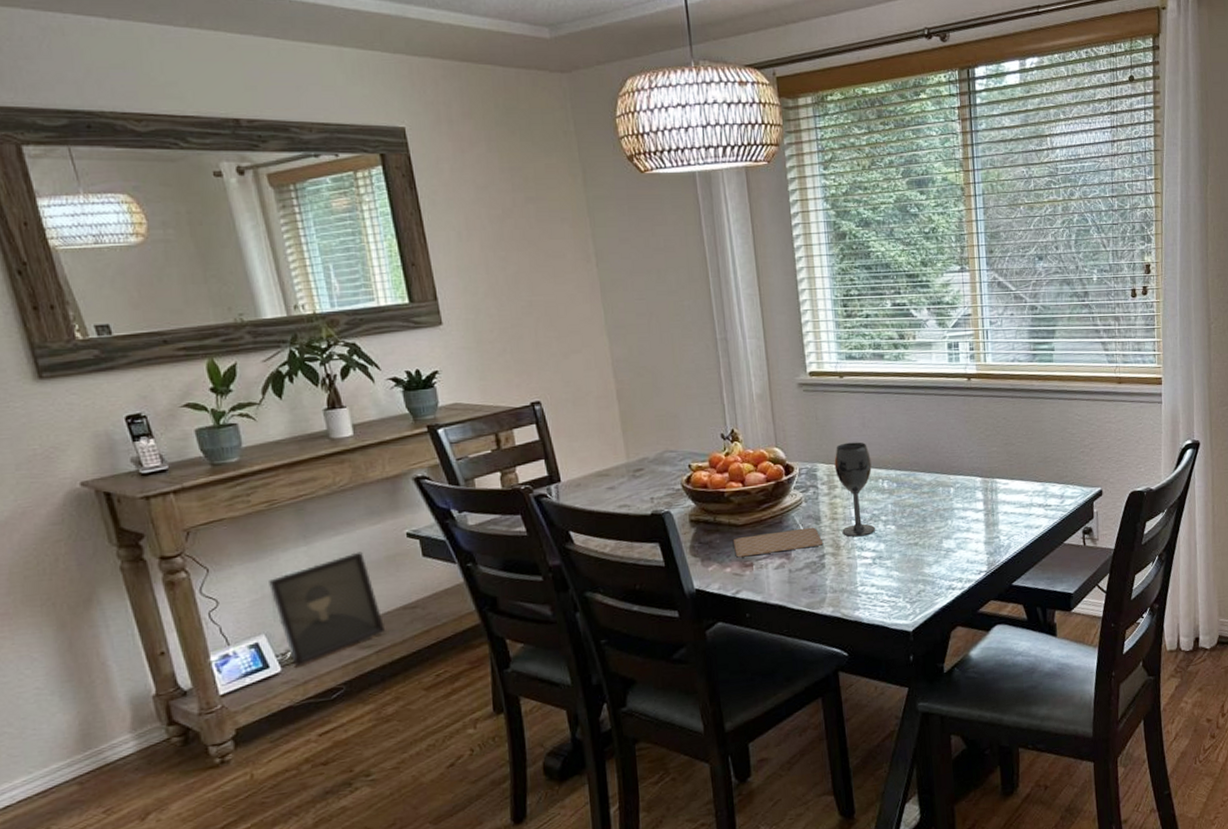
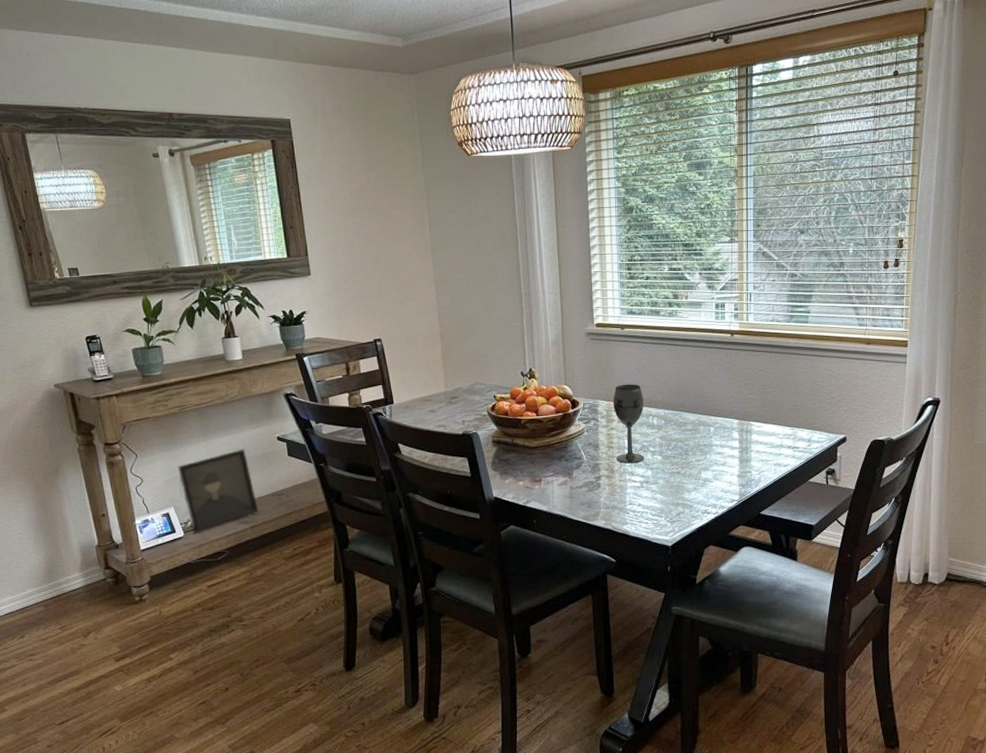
placemat: present [732,527,824,558] -> none [526,453,600,474]

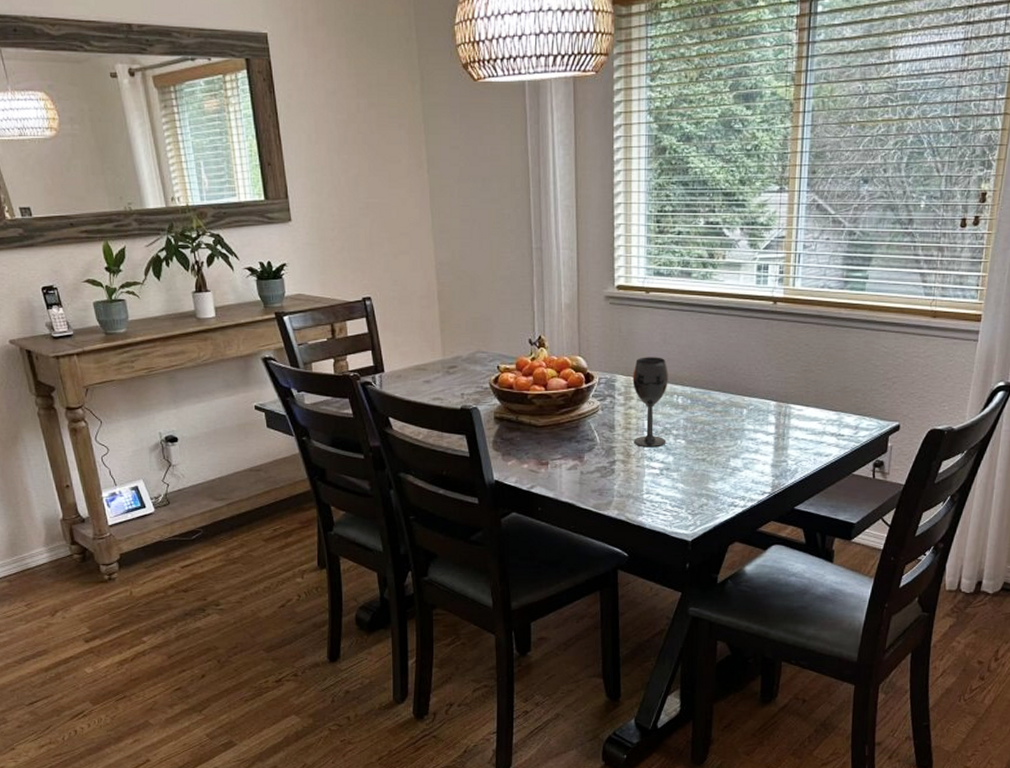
picture frame: present [178,449,259,533] -> none [147,418,236,509]

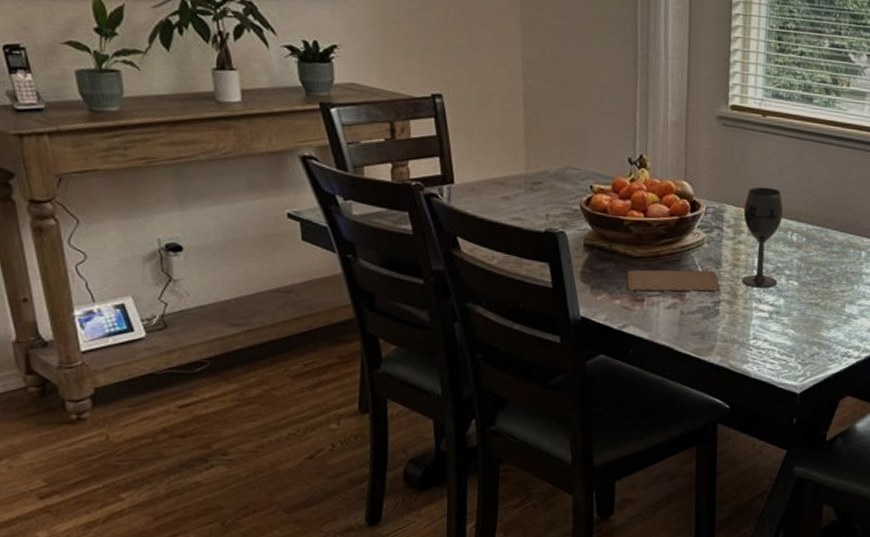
placemat: none [531,434,615,456] -> present [626,269,721,292]

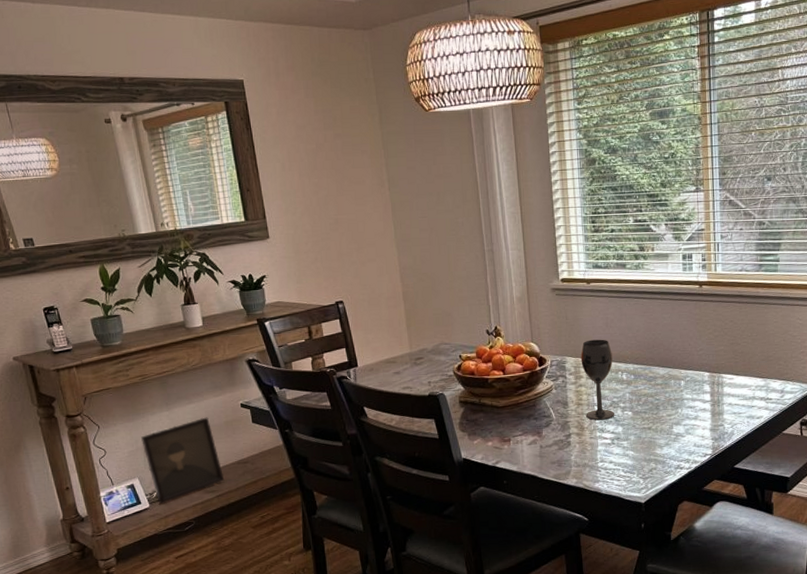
picture frame: none [140,225,257,334] -> present [141,417,225,504]
placemat: present [626,269,721,292] -> none [494,410,570,434]

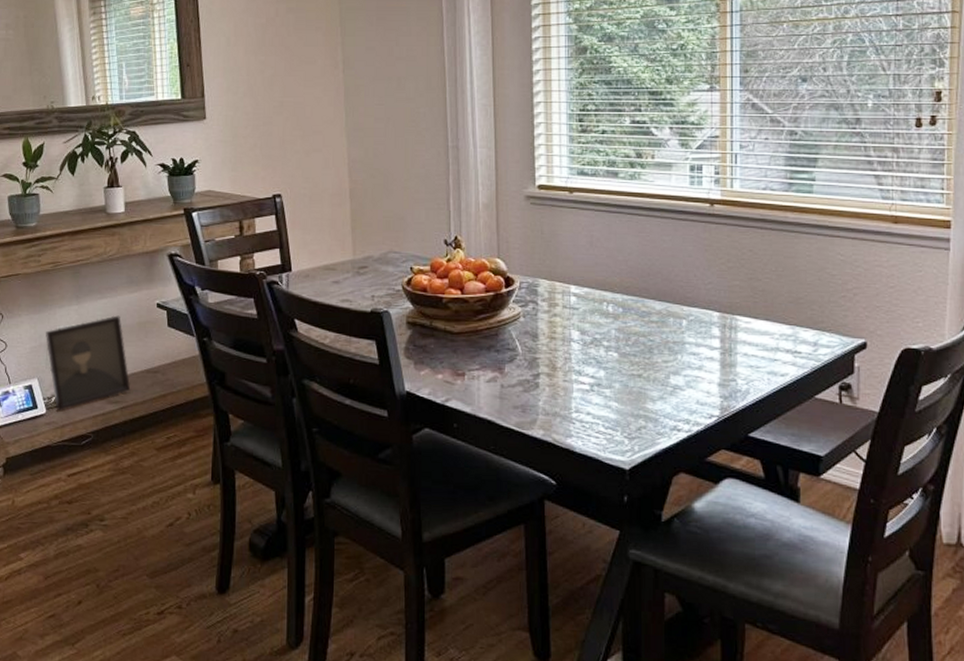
wine glass: present [580,339,615,420] -> none [557,260,597,360]

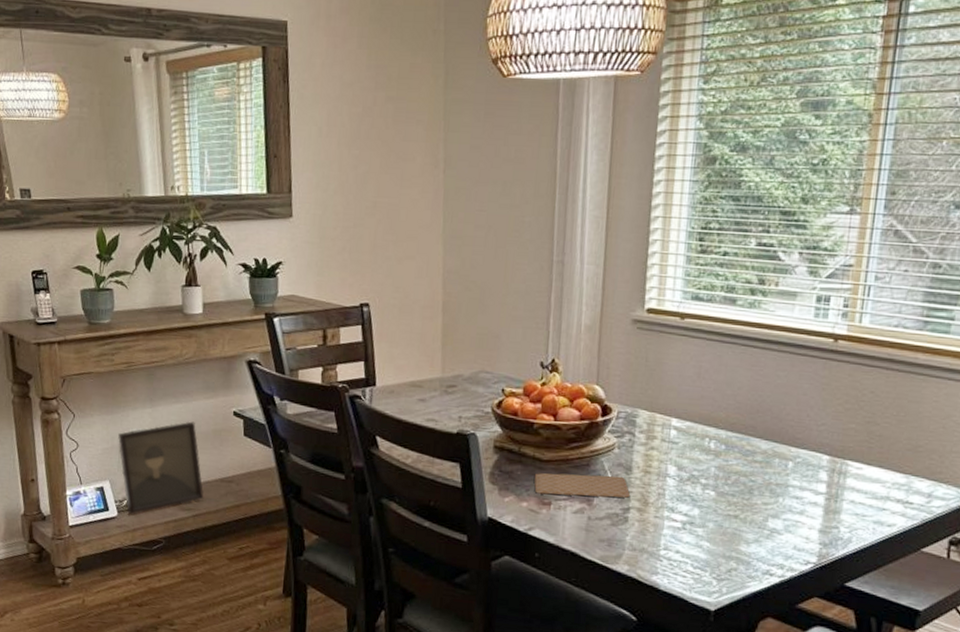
placemat: none [447,343,539,366] -> present [534,473,631,498]

